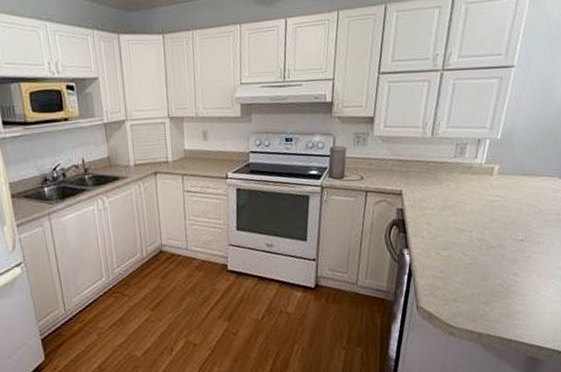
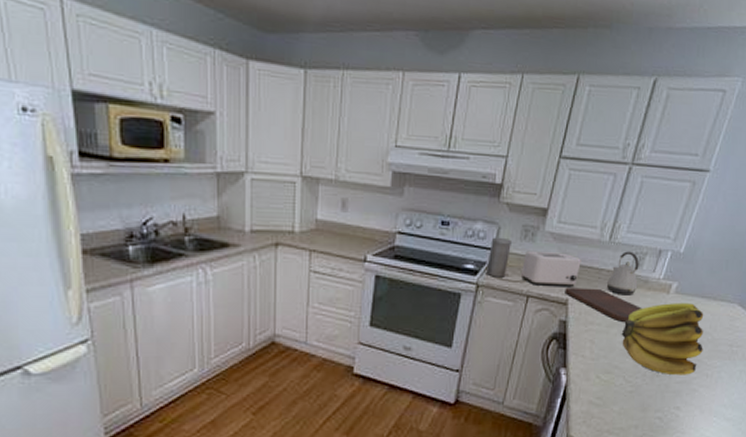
toaster: none [358,151,410,182] -> present [521,250,581,288]
cutting board: none [398,178,470,205] -> present [565,287,642,322]
kettle: none [434,143,463,182] -> present [606,251,639,296]
banana: none [453,181,532,246] -> present [621,303,704,376]

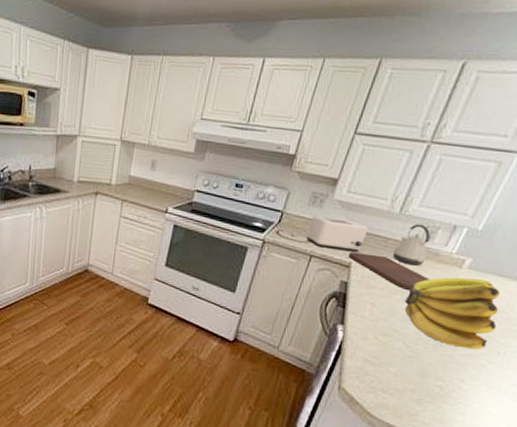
canister: present [485,237,513,277] -> none [272,201,301,237]

